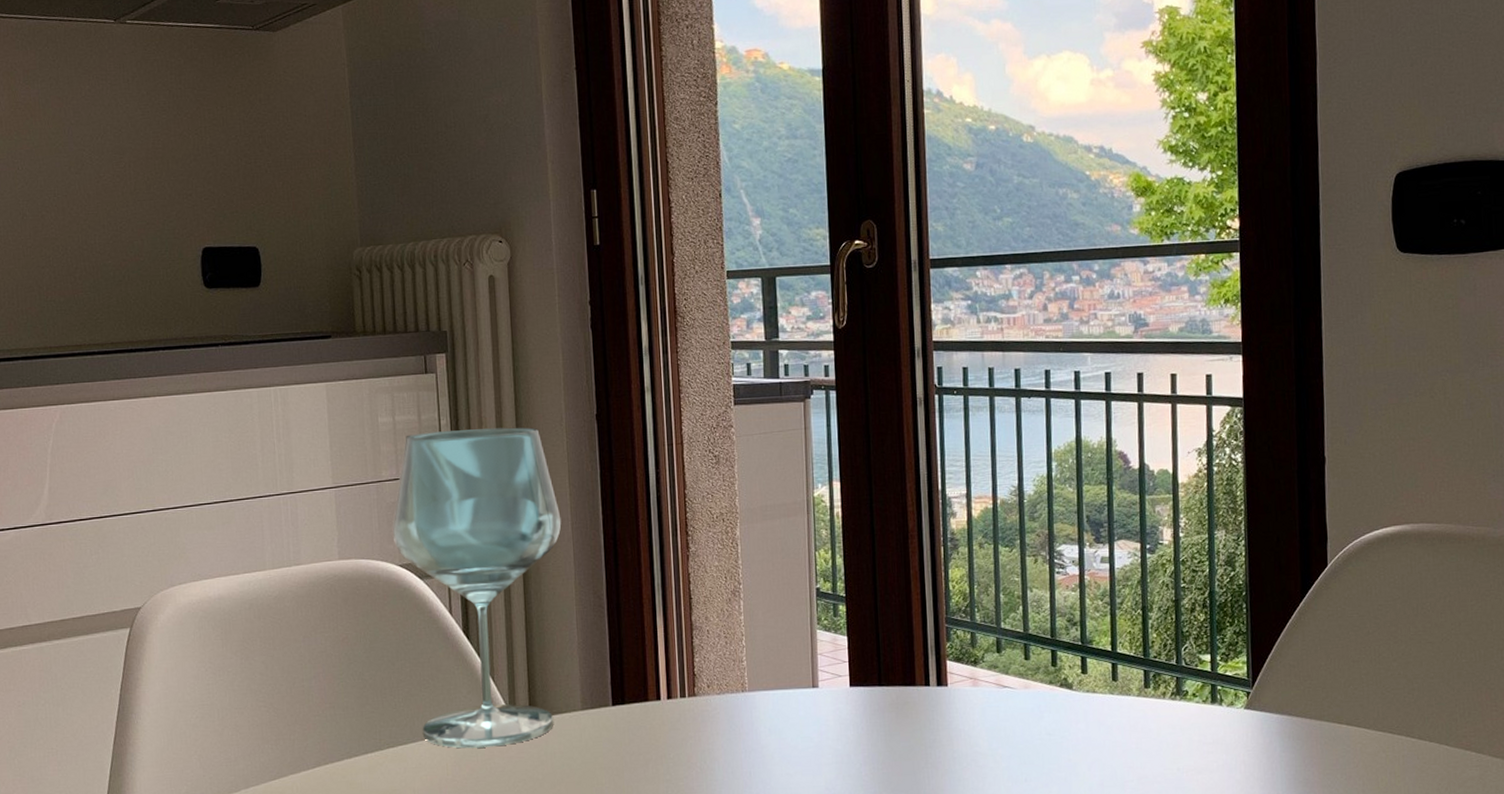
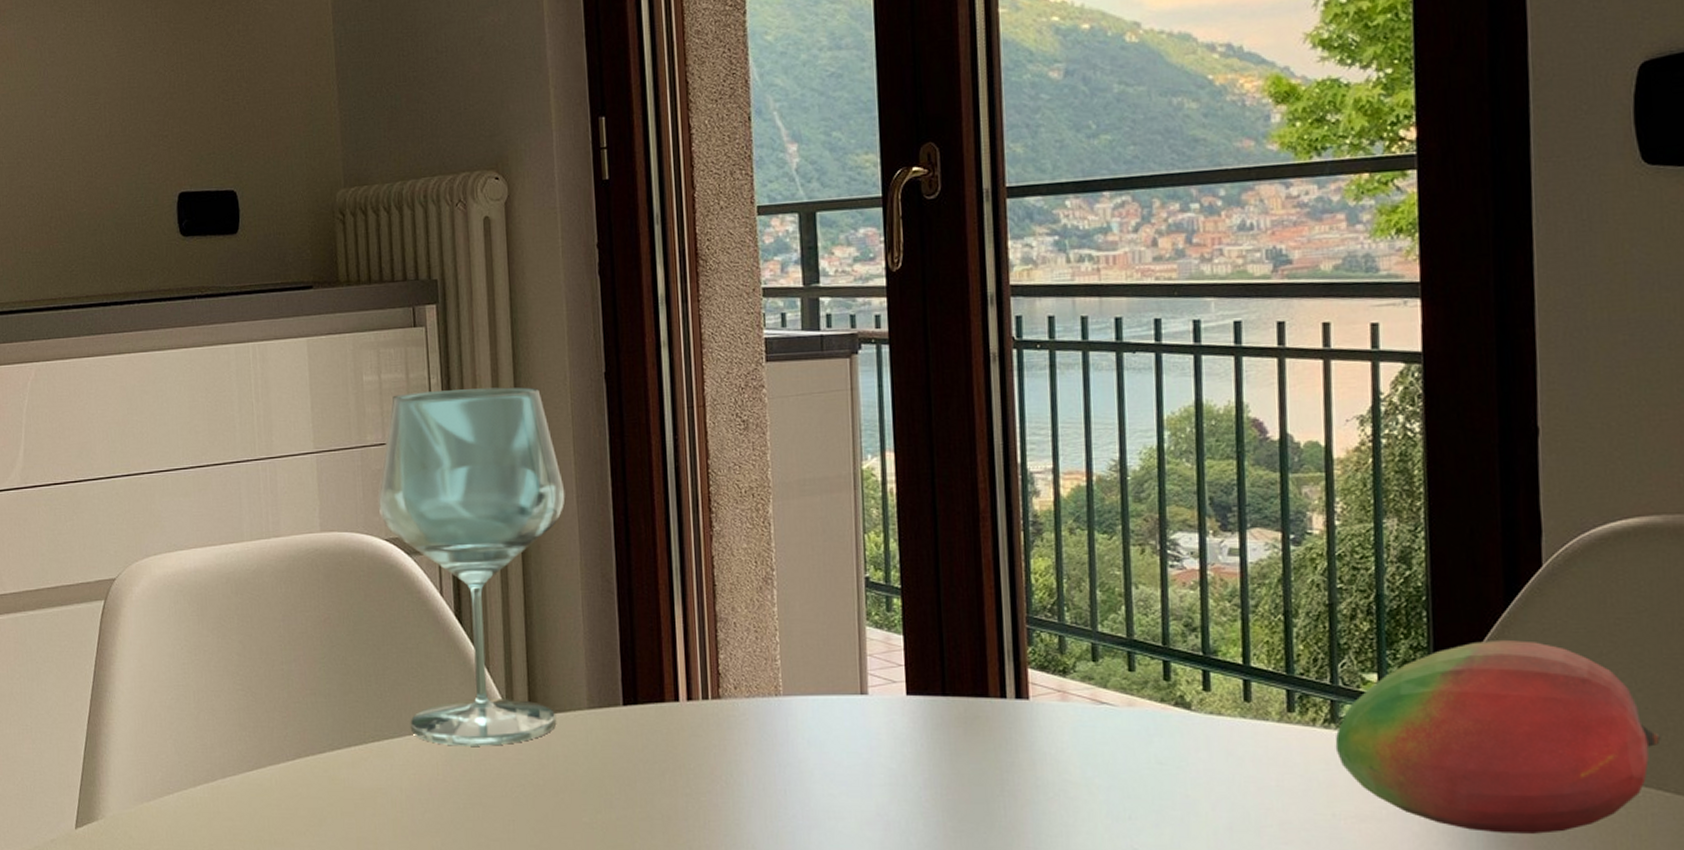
fruit: none [1179,624,1409,777] -> present [1335,639,1661,834]

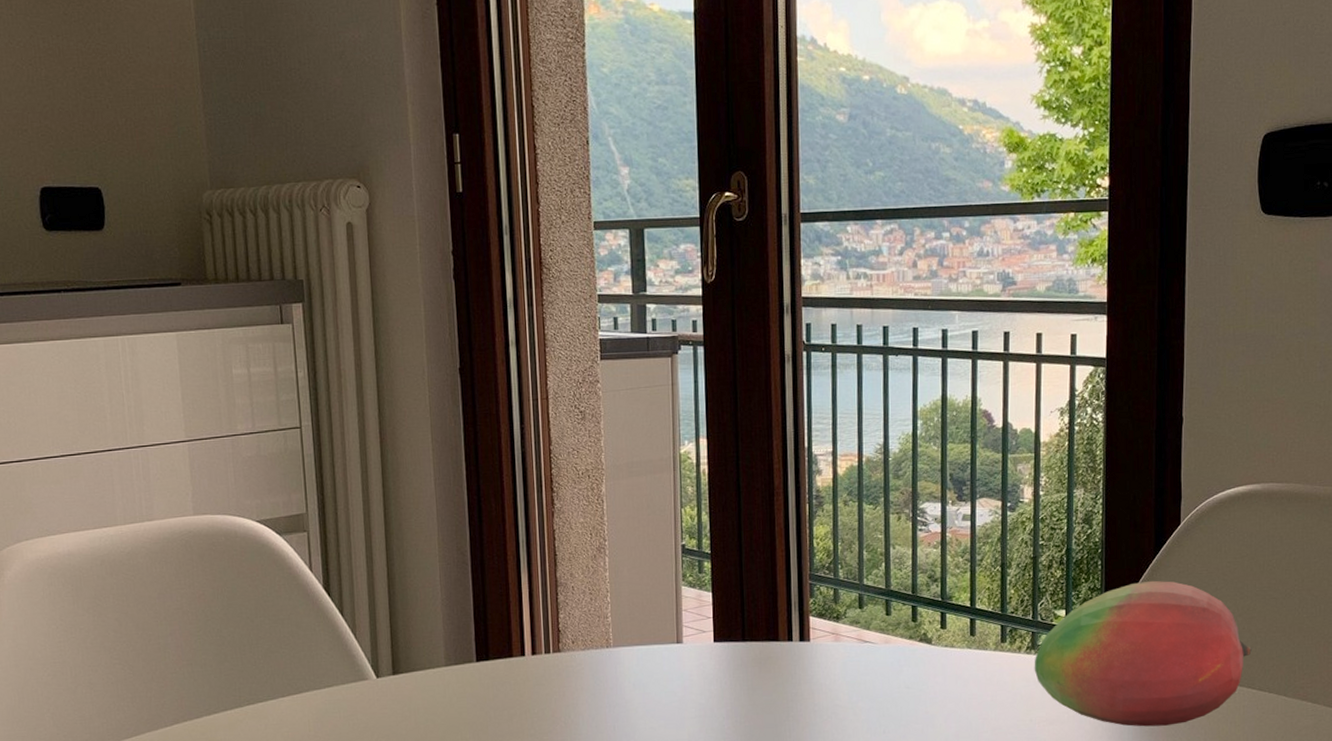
wine glass: present [377,387,566,746] -> none [248,380,424,705]

